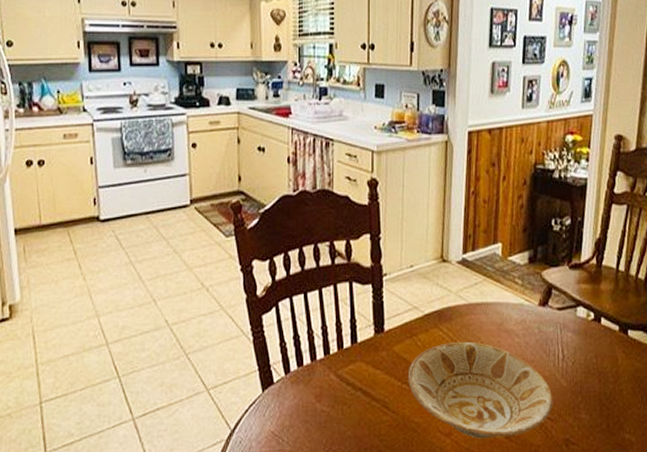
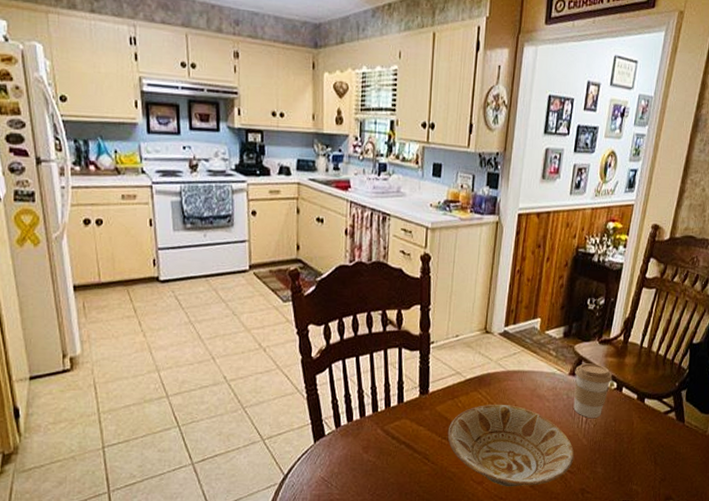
coffee cup: none [545,291,588,354] -> present [573,363,613,418]

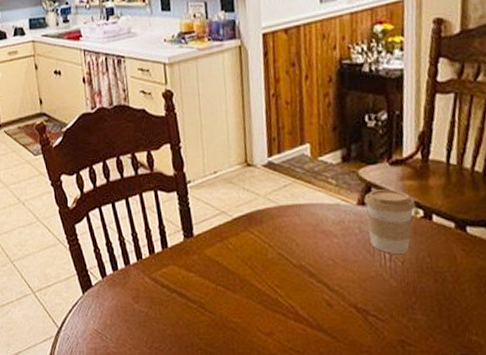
bowl: present [447,405,575,487] -> none [221,244,383,339]

